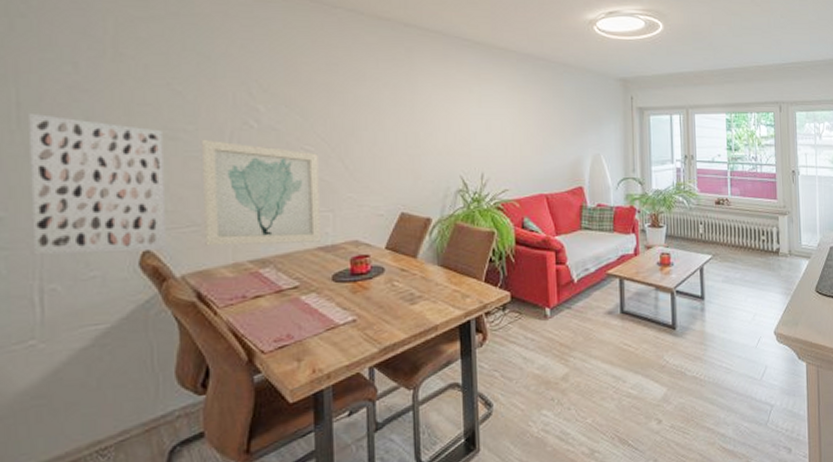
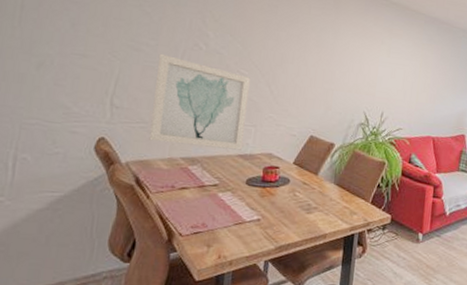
wall art: present [29,114,167,255] -> none [13,15,130,140]

